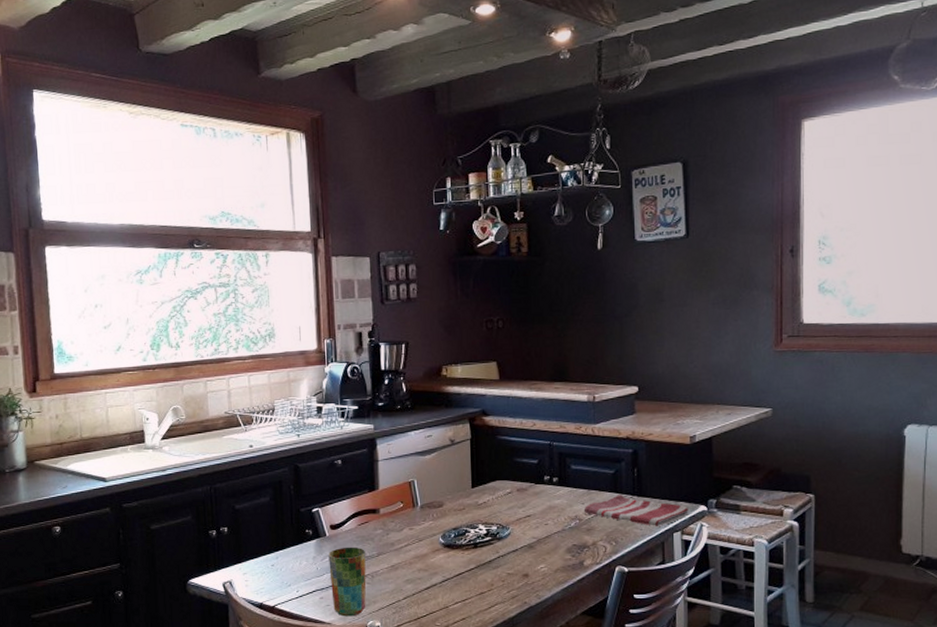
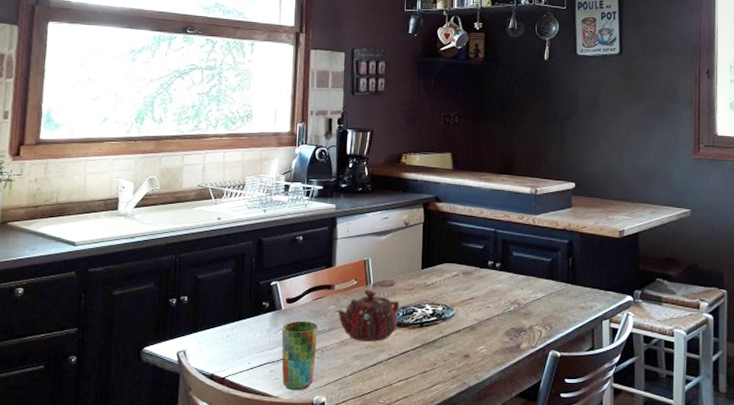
teapot: none [383,512,451,565] -> present [335,290,400,342]
dish towel: present [583,495,690,526] -> none [522,282,617,314]

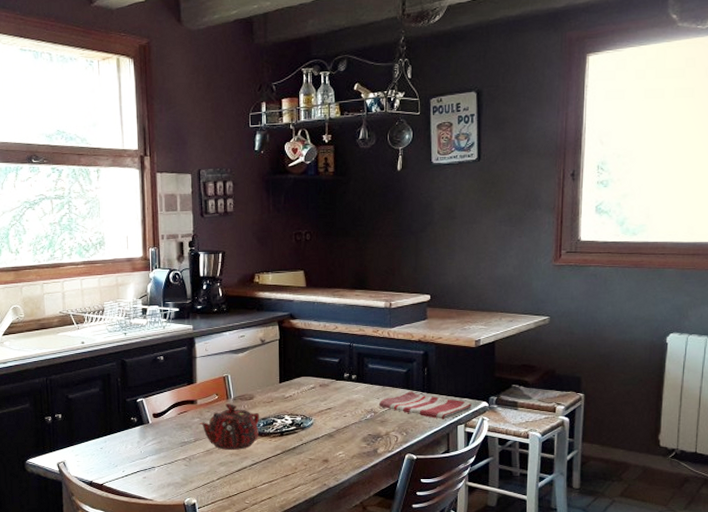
cup: present [281,321,319,391] -> none [151,433,185,494]
dish towel: none [522,282,617,314] -> present [378,391,473,419]

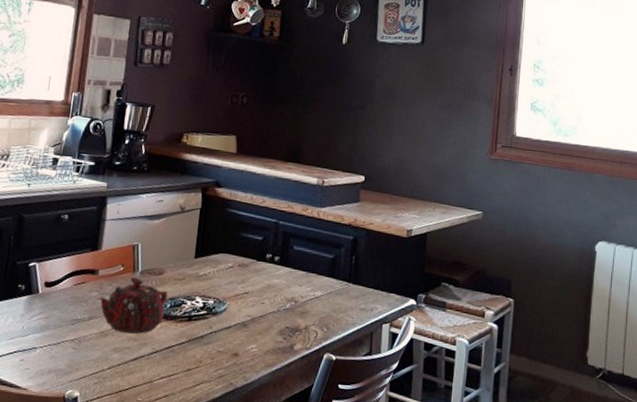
dish towel: present [378,391,473,419] -> none [300,280,400,316]

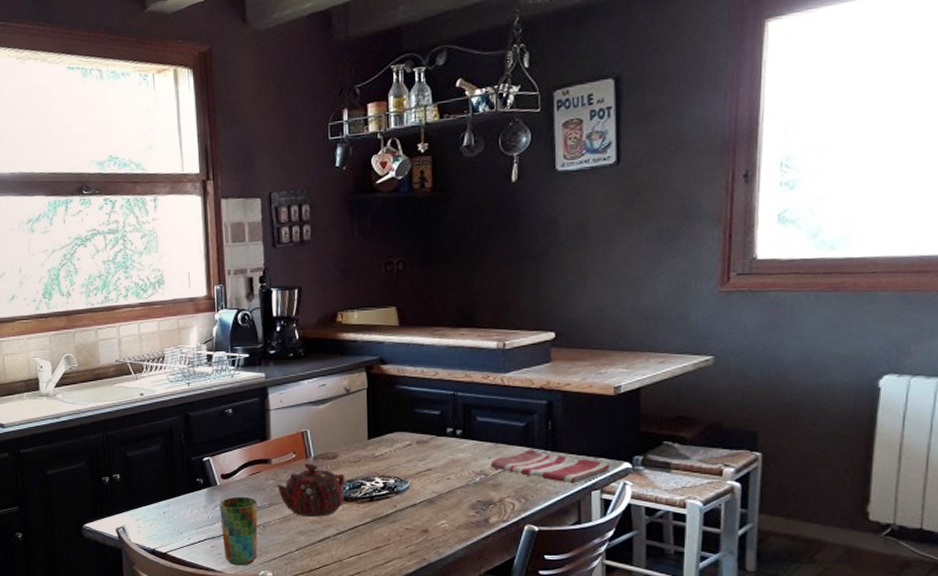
cup: none [32,307,78,384] -> present [219,496,258,566]
dish towel: none [300,280,400,316] -> present [490,449,611,484]

